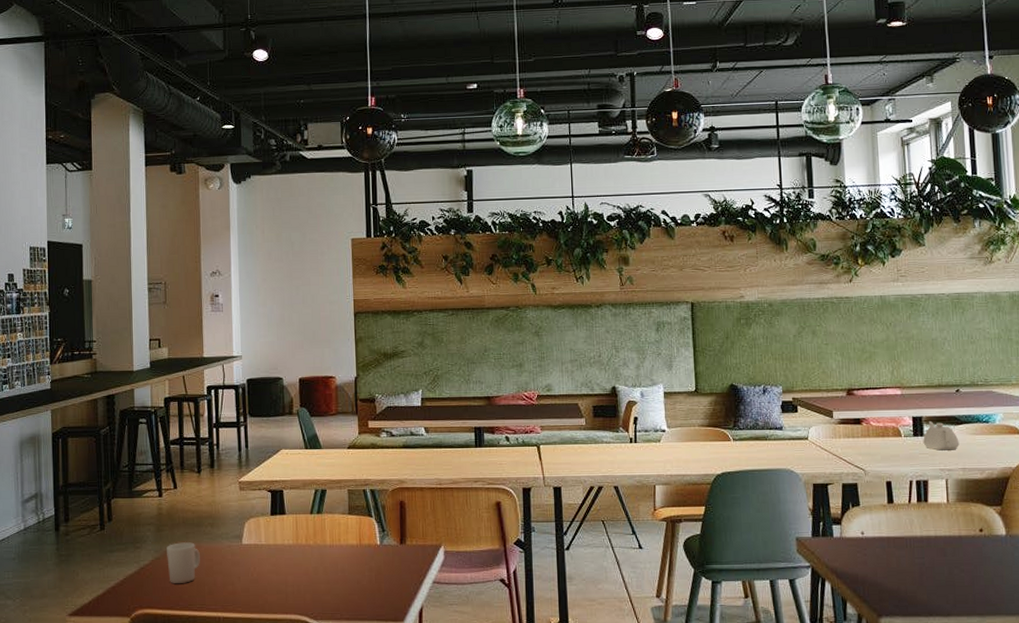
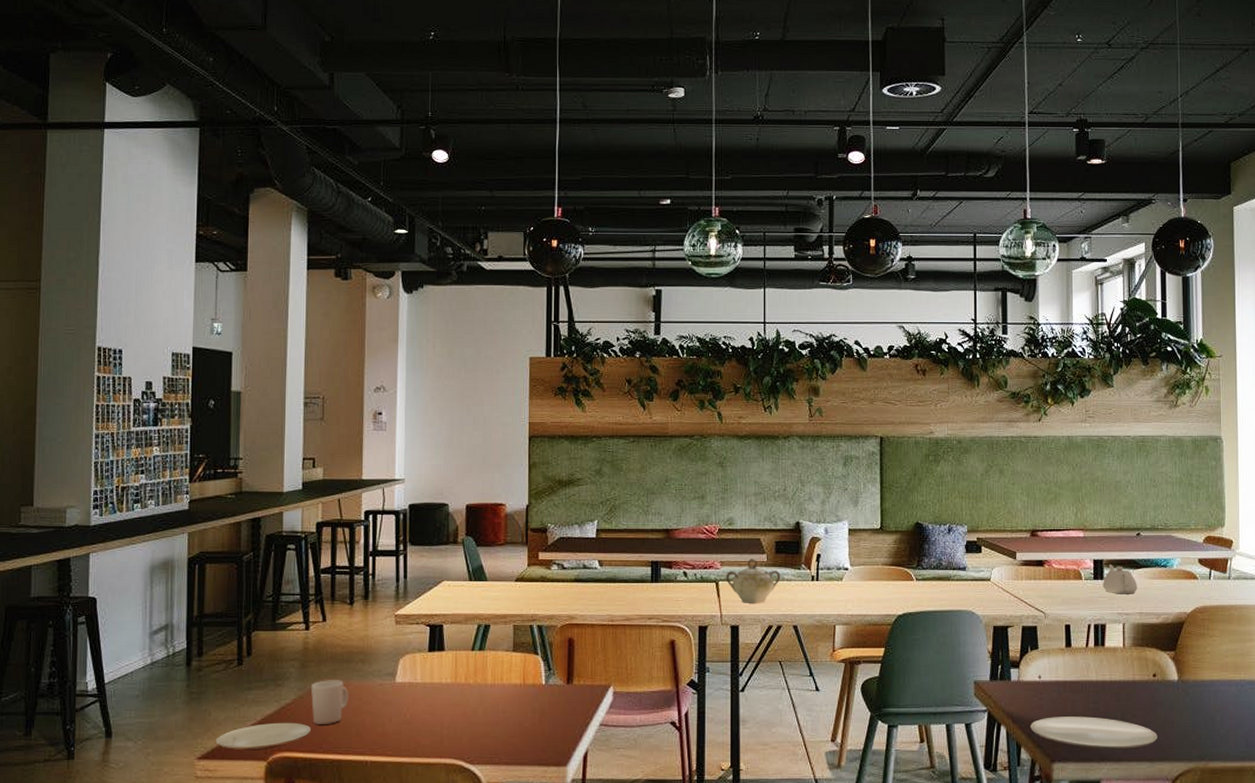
plate: none [84,581,168,608] -> present [215,722,311,751]
sugar bowl: none [547,423,600,466] -> present [726,559,781,603]
plate: none [855,572,987,605] -> present [1030,716,1158,750]

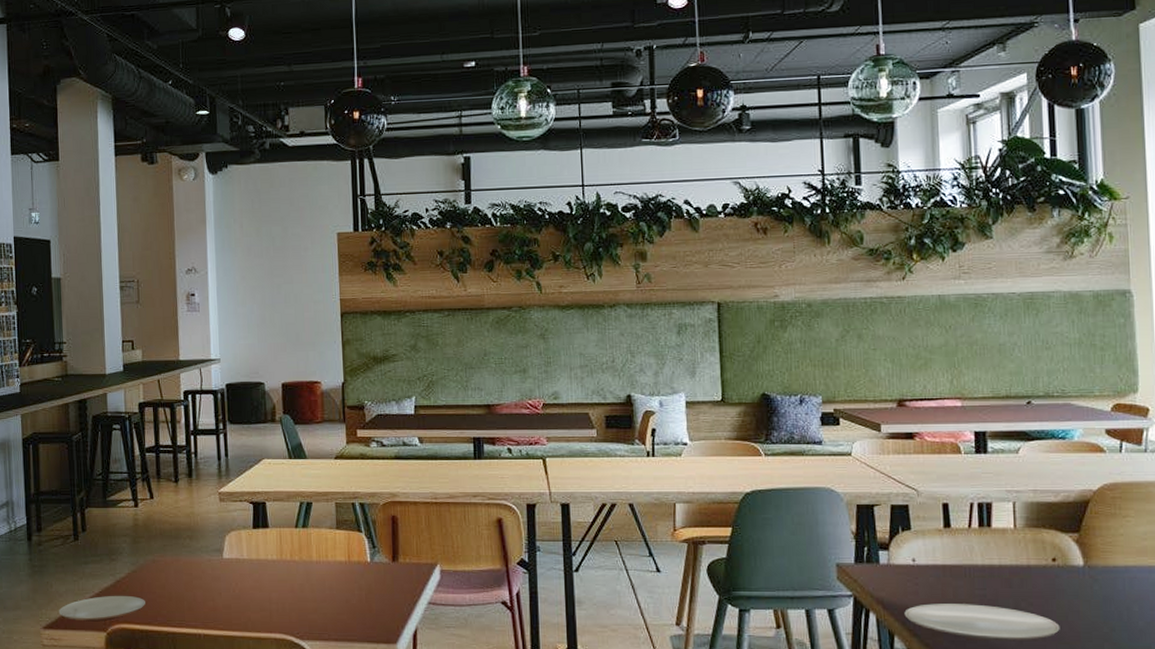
mug: present [311,680,348,724] -> none [143,555,179,598]
sugar bowl: present [726,559,781,603] -> none [553,434,613,480]
teapot: present [1103,563,1138,594] -> none [987,436,1030,470]

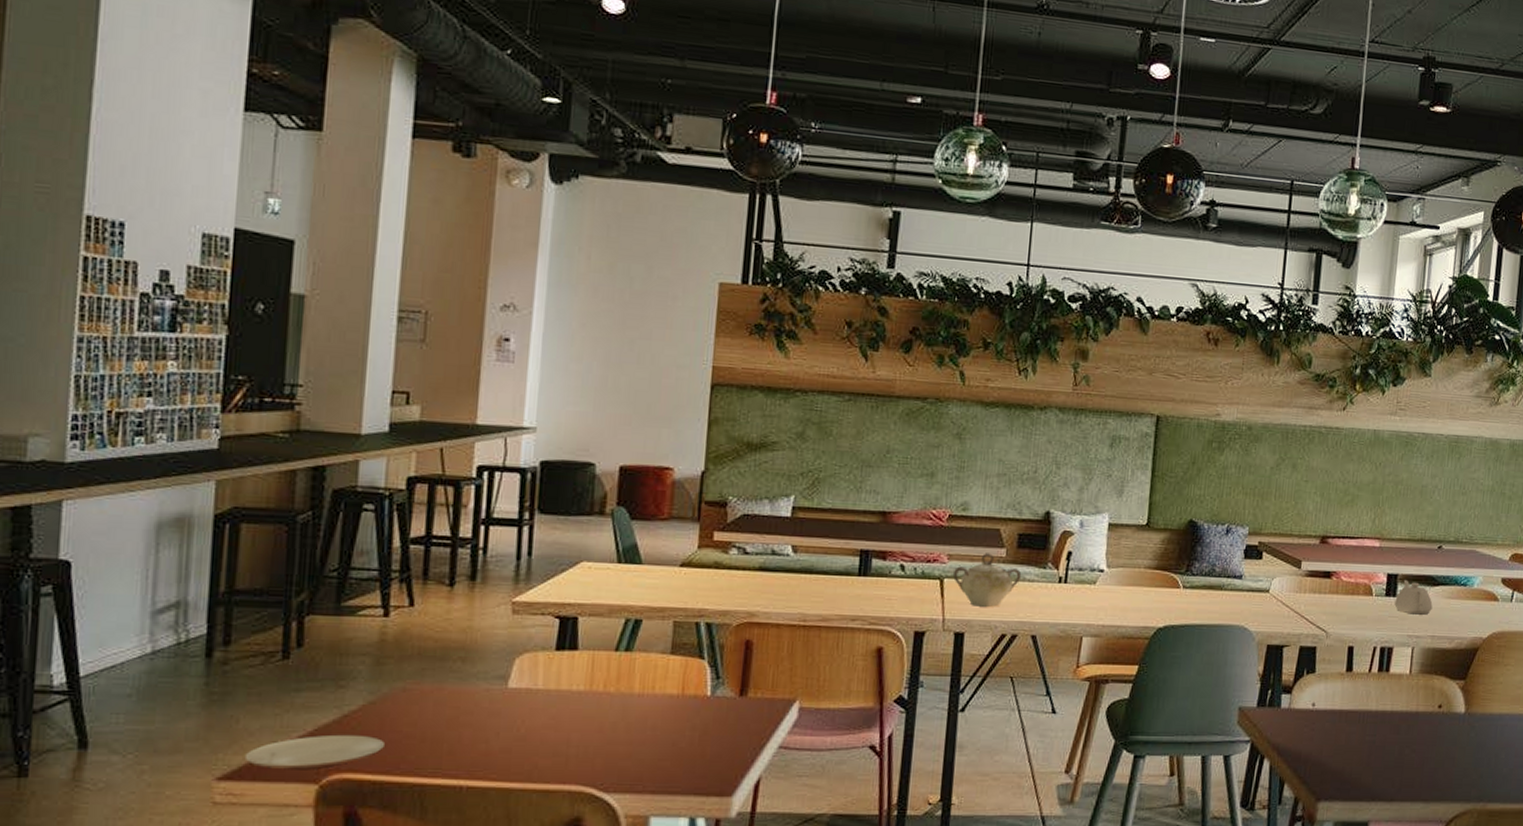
sugar bowl: none [553,434,613,480] -> present [953,553,1022,607]
plate: present [904,604,1060,641] -> none [1297,750,1436,788]
teapot: none [987,436,1030,470] -> present [1394,579,1433,615]

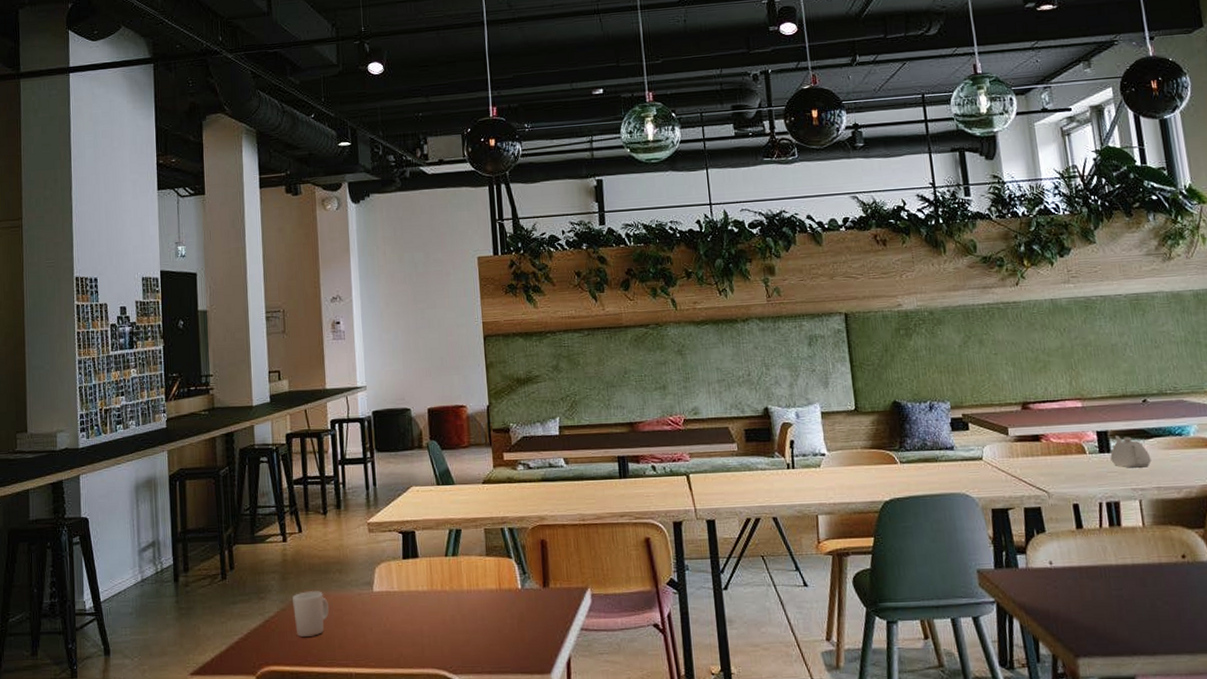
plate: present [244,734,384,770] -> none [206,635,295,665]
mug: none [387,682,440,738] -> present [293,591,329,637]
sugar bowl: present [953,553,1022,607] -> none [696,448,754,496]

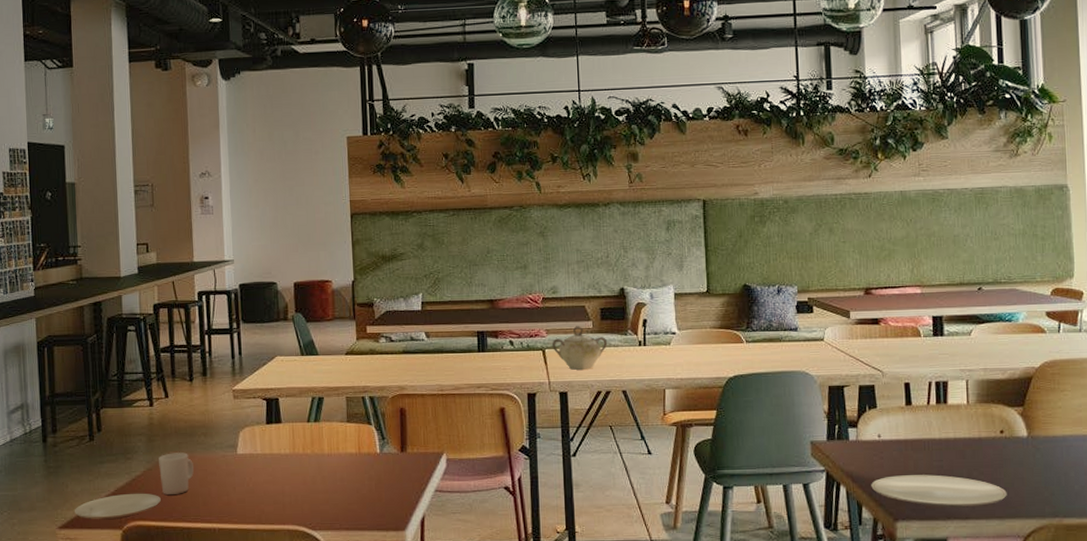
plate: none [206,635,295,665] -> present [74,493,161,520]
sugar bowl: none [696,448,754,496] -> present [552,326,608,370]
plate: none [1046,605,1197,642] -> present [871,474,1007,508]
teapot: present [1110,435,1152,468] -> none [943,319,981,351]

